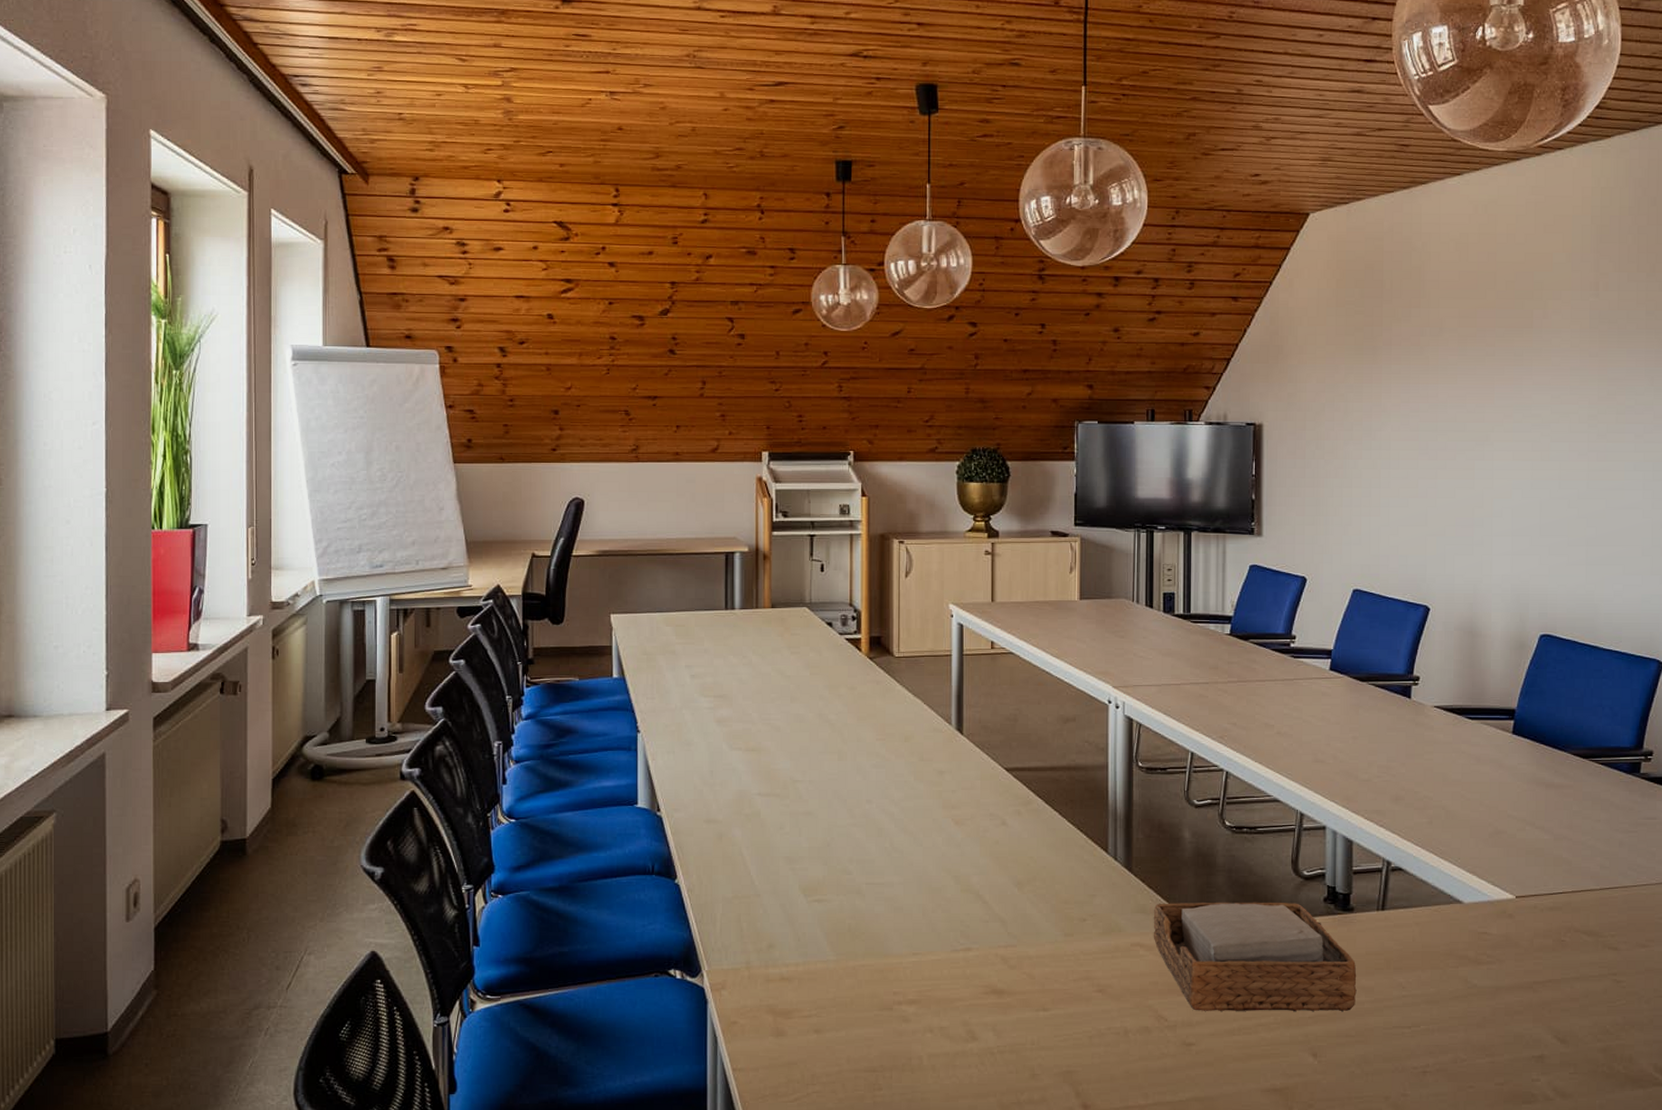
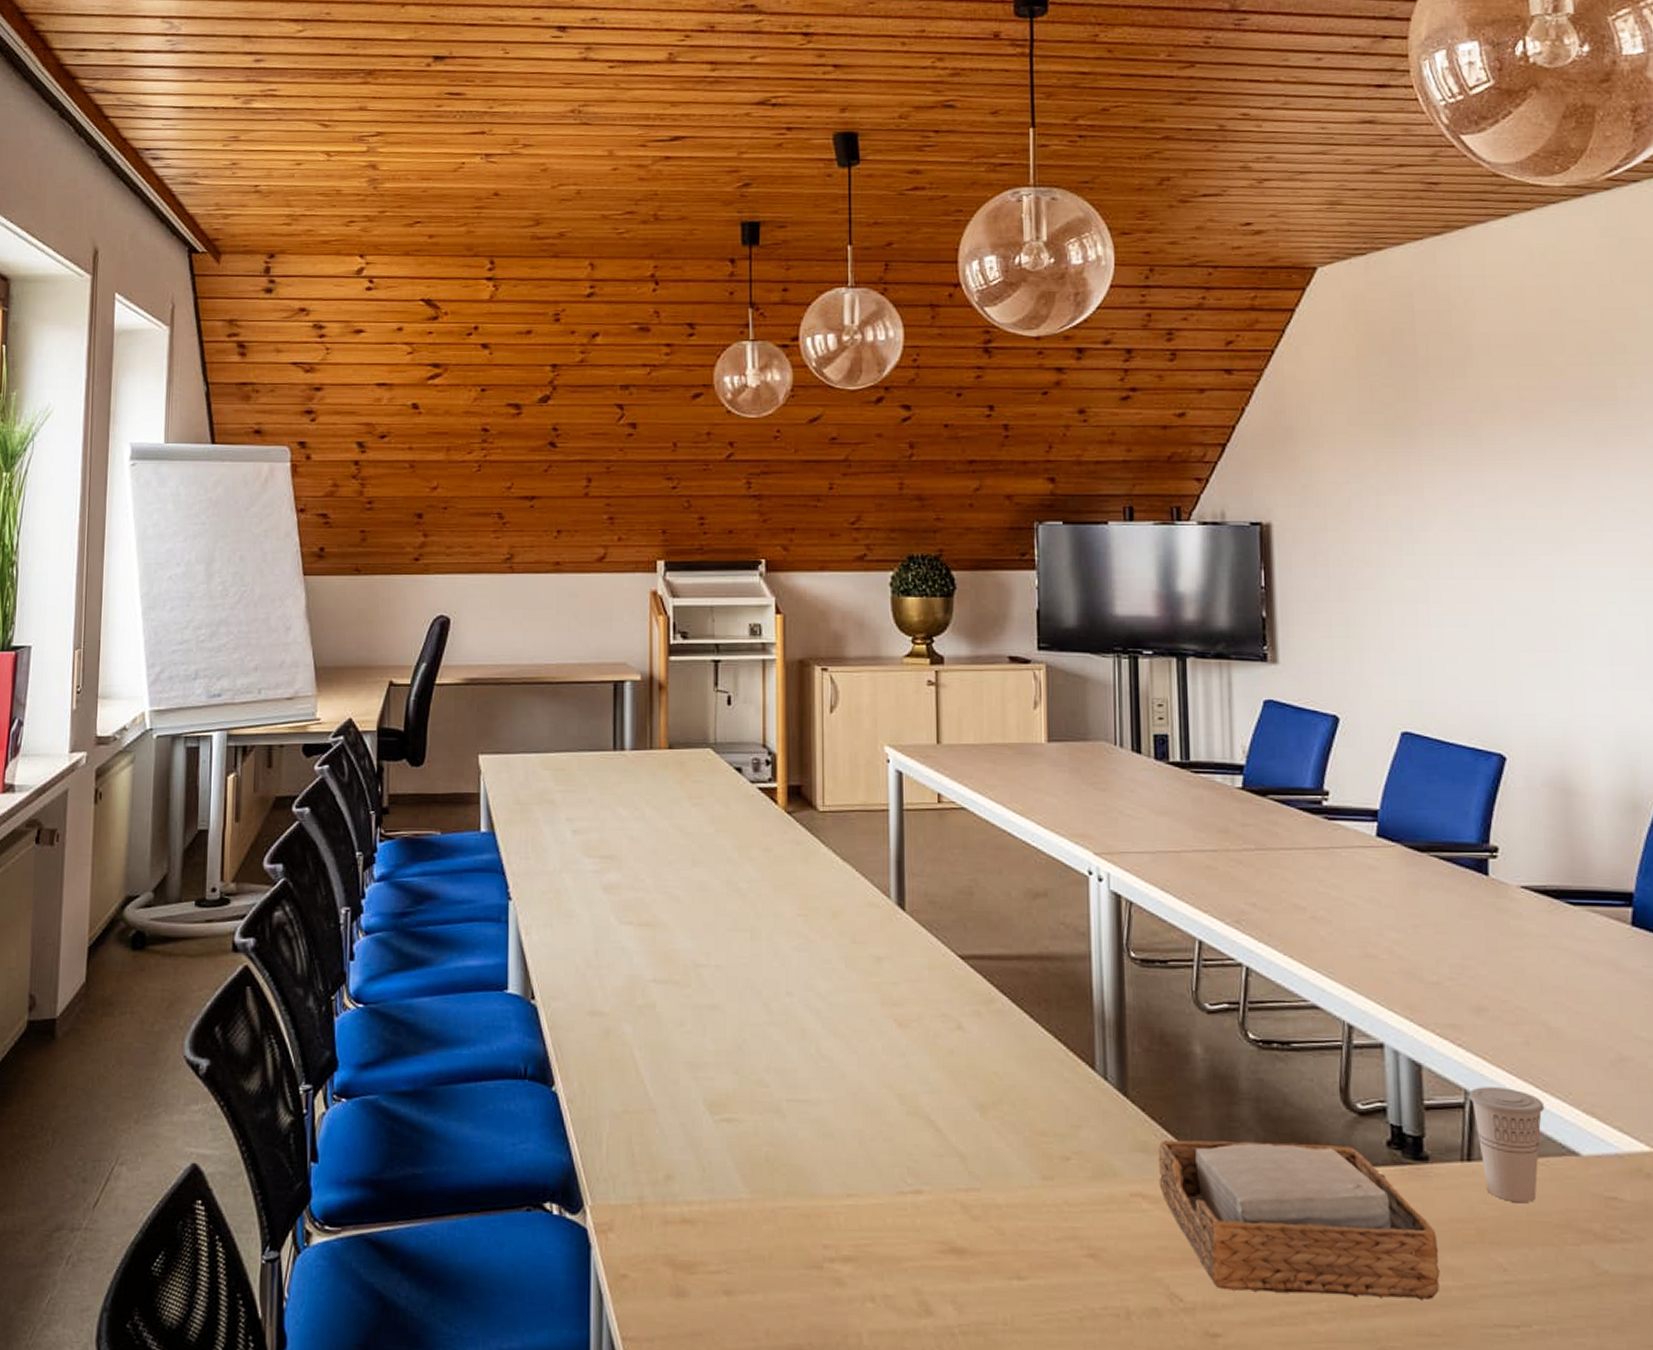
cup: none [1385,856,1440,938] -> present [1468,1087,1545,1202]

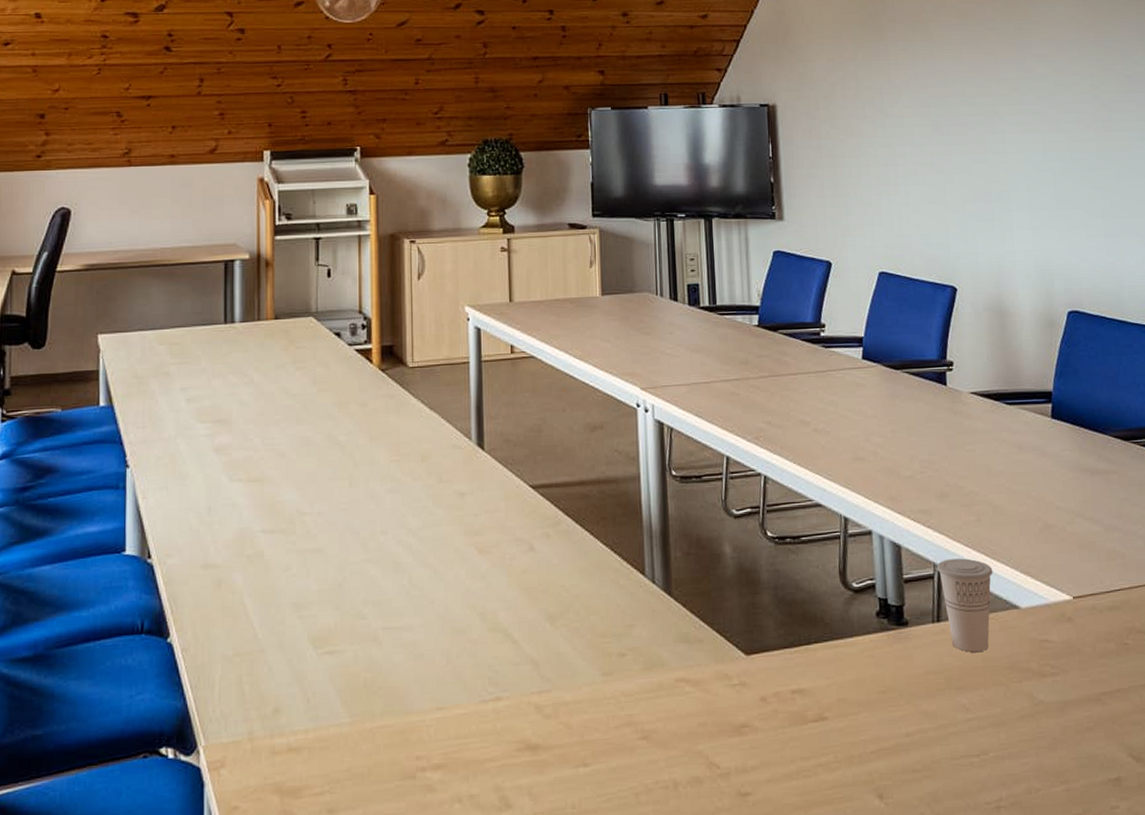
napkin holder: present [1158,1139,1440,1300] -> none [697,620,919,754]

